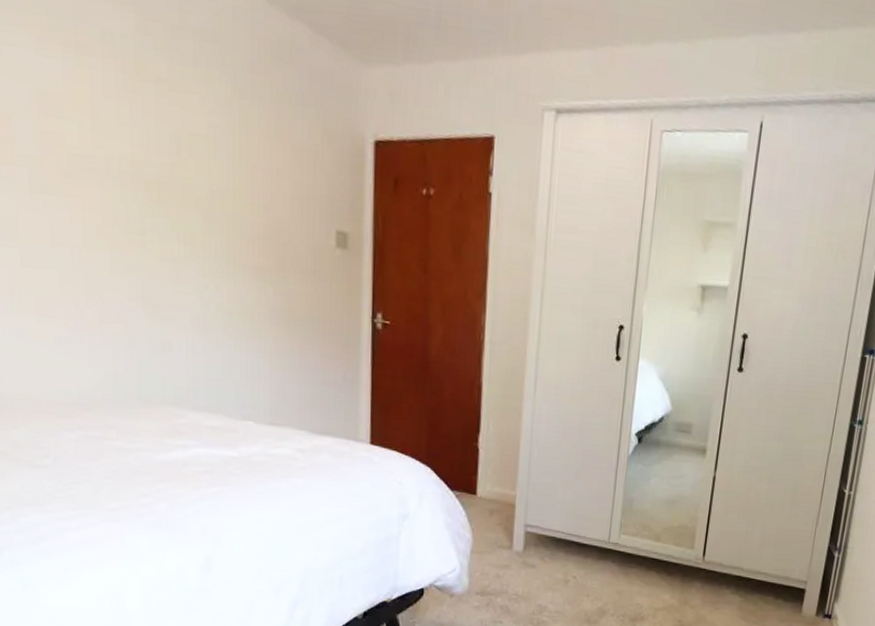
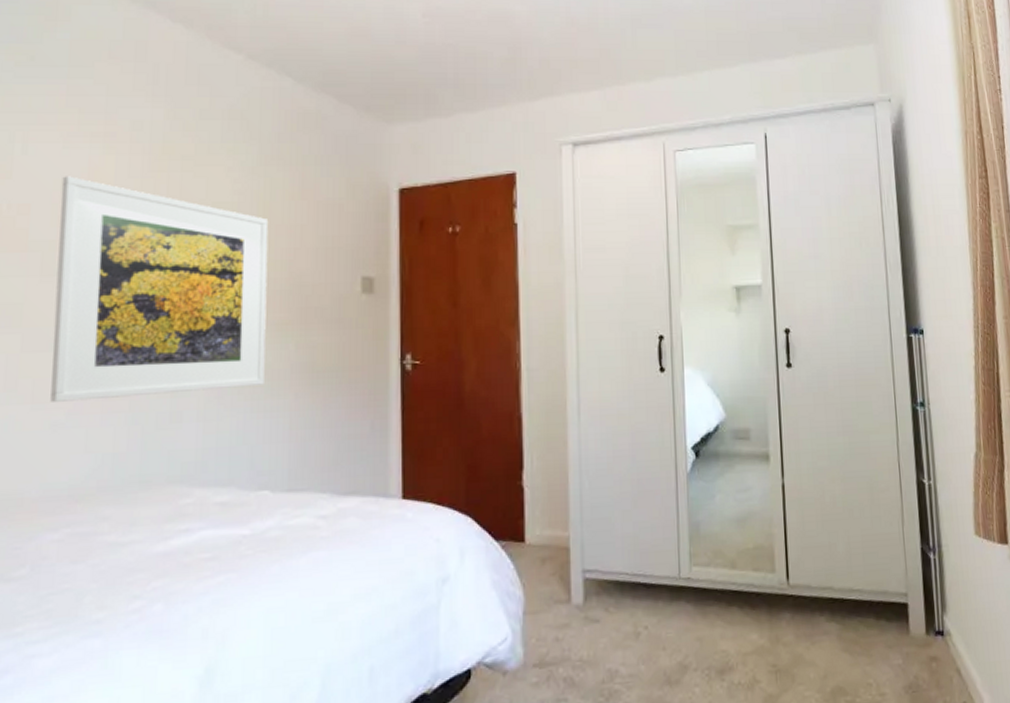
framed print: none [38,87,246,326] -> present [50,176,269,402]

